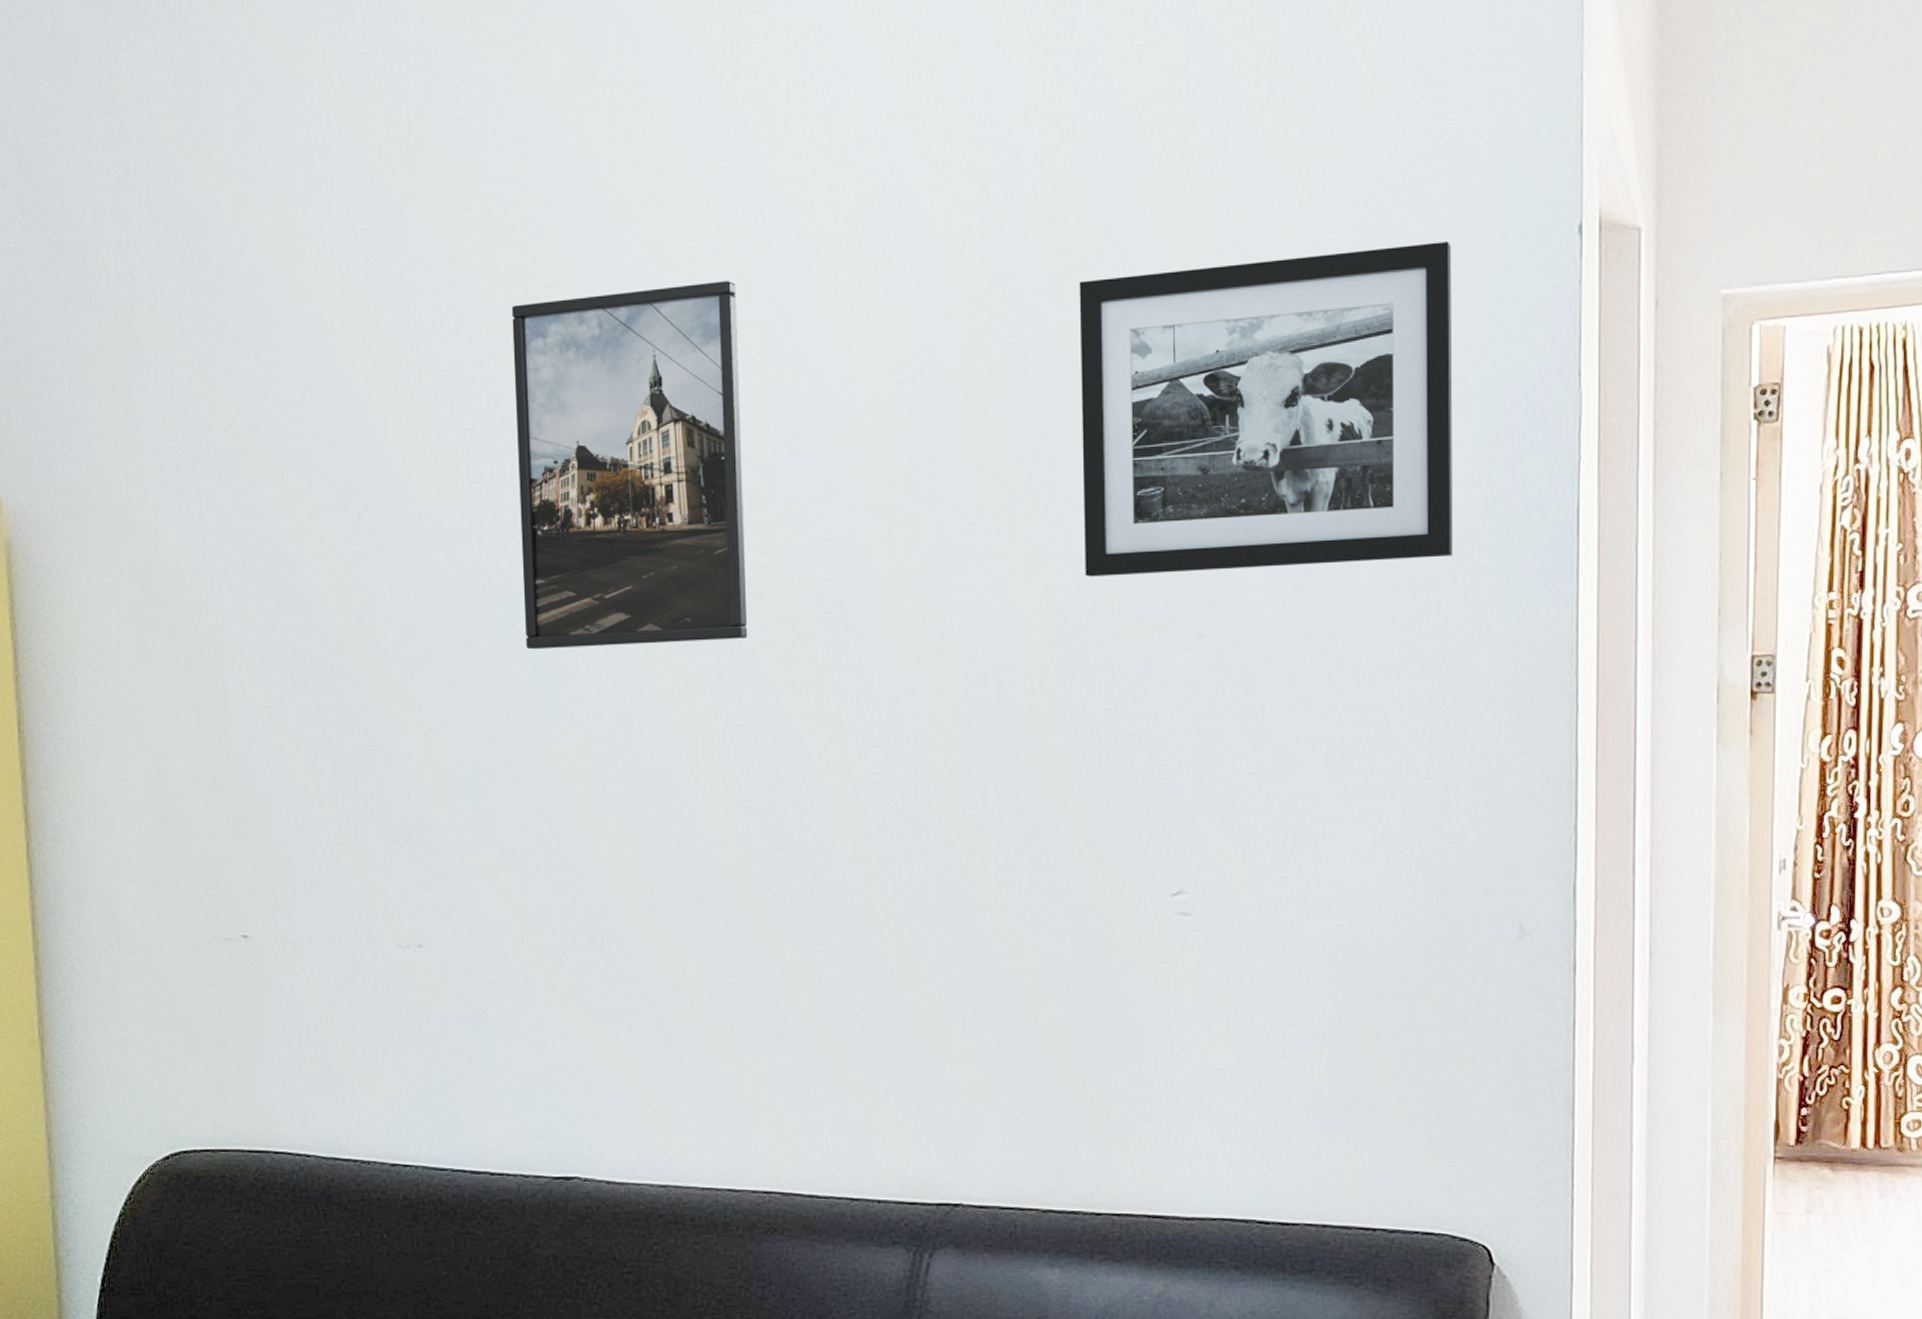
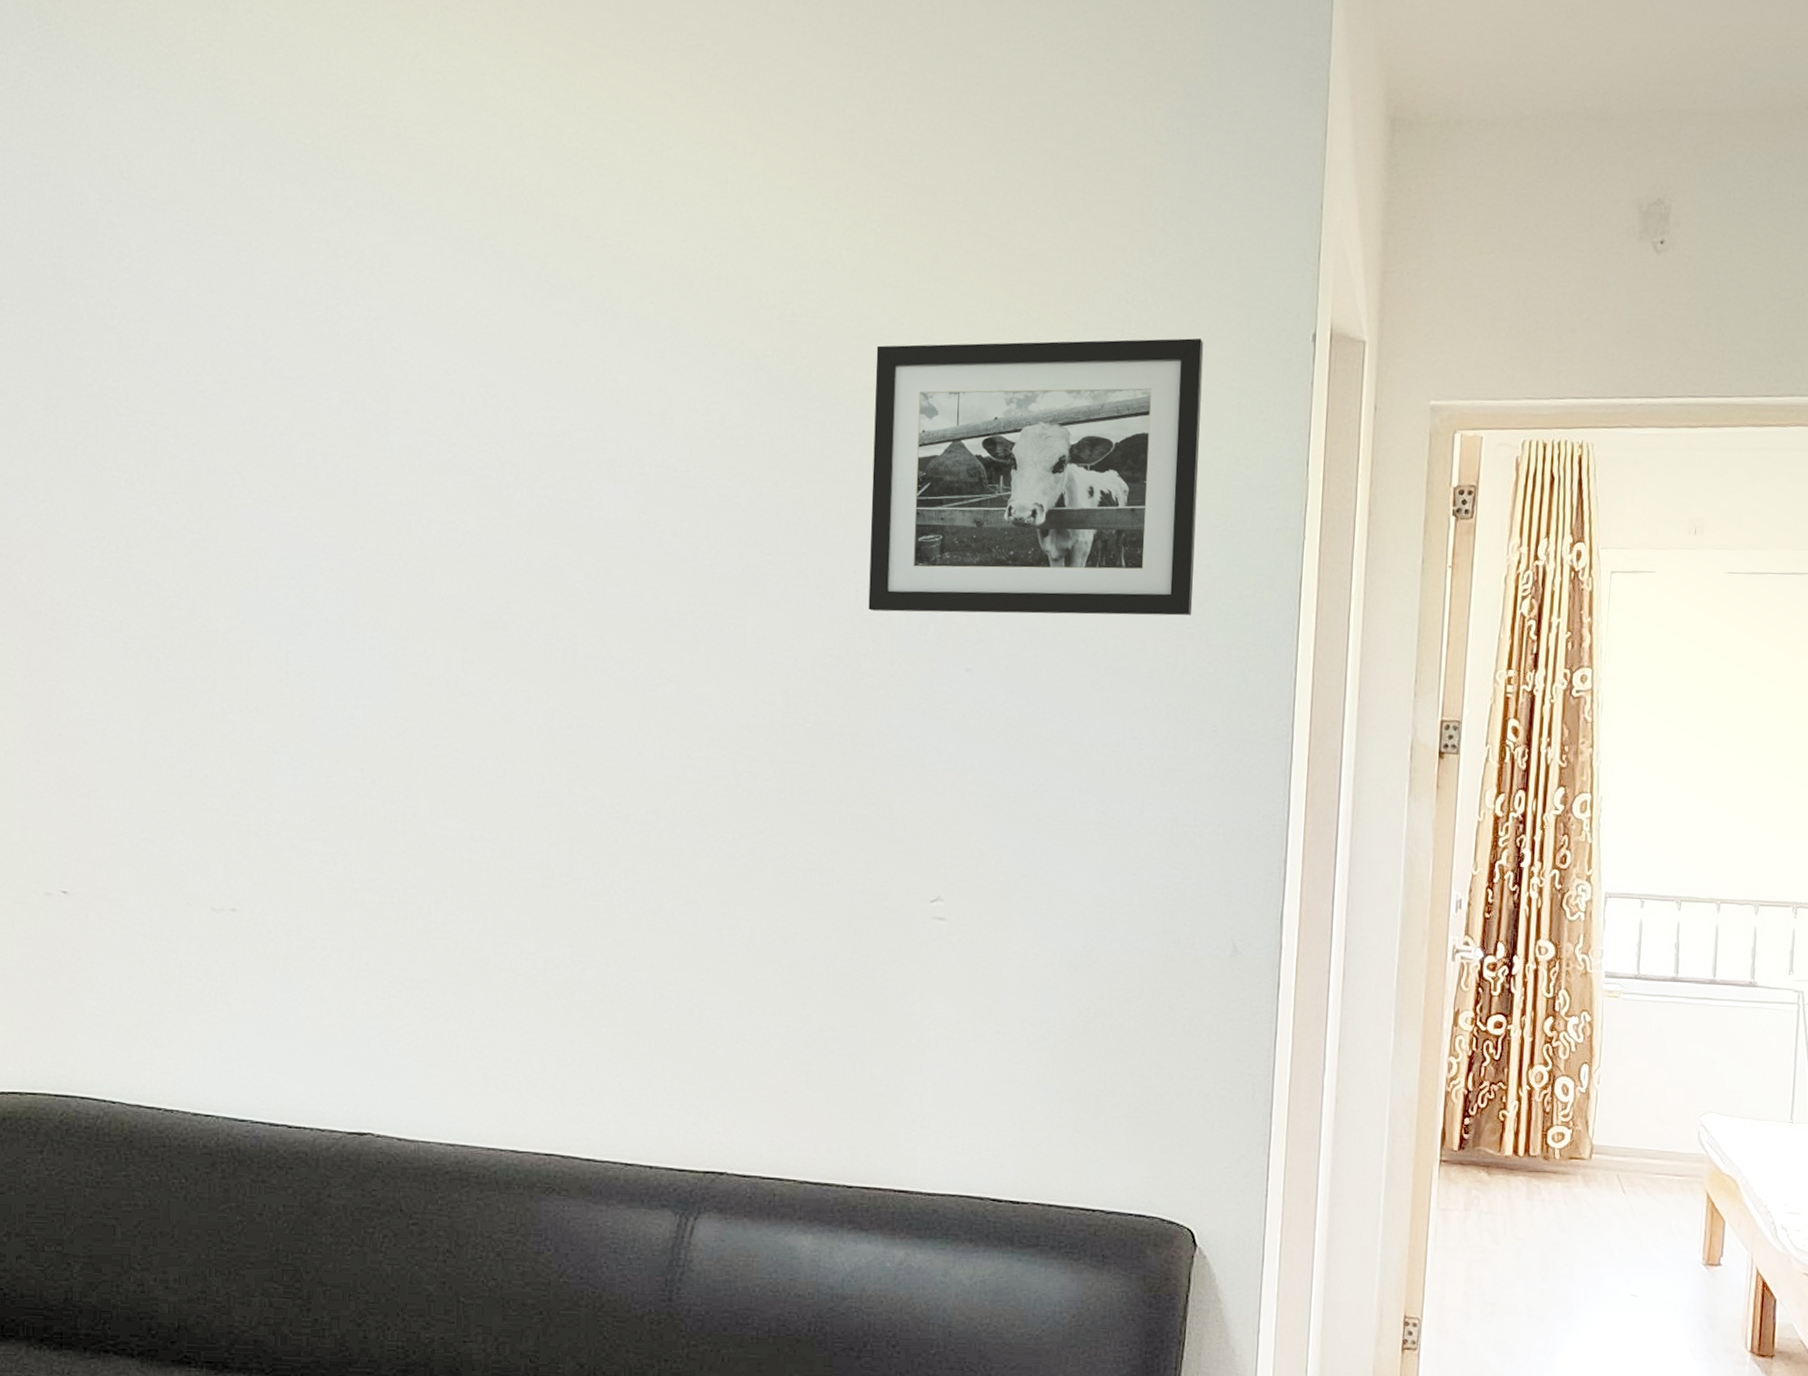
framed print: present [511,281,748,650] -> none [351,317,566,646]

